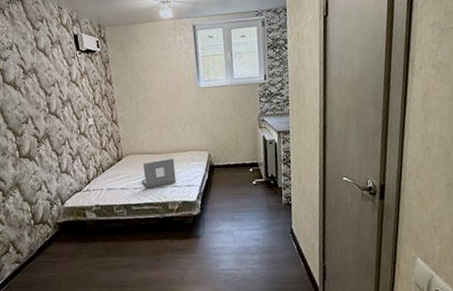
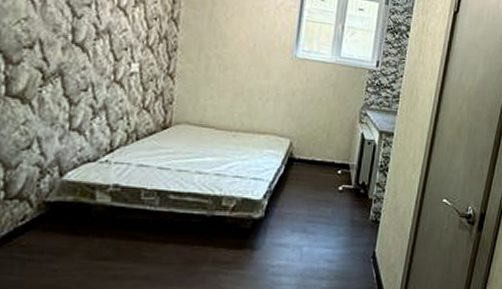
laptop: present [142,158,176,188] -> none [192,138,243,173]

